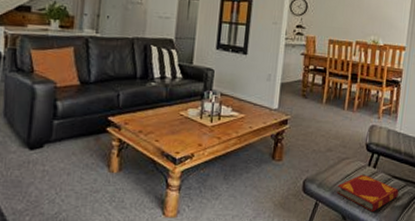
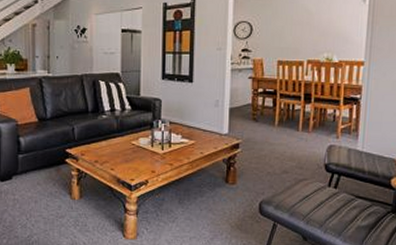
hardback book: present [336,174,399,213] -> none [295,195,364,233]

